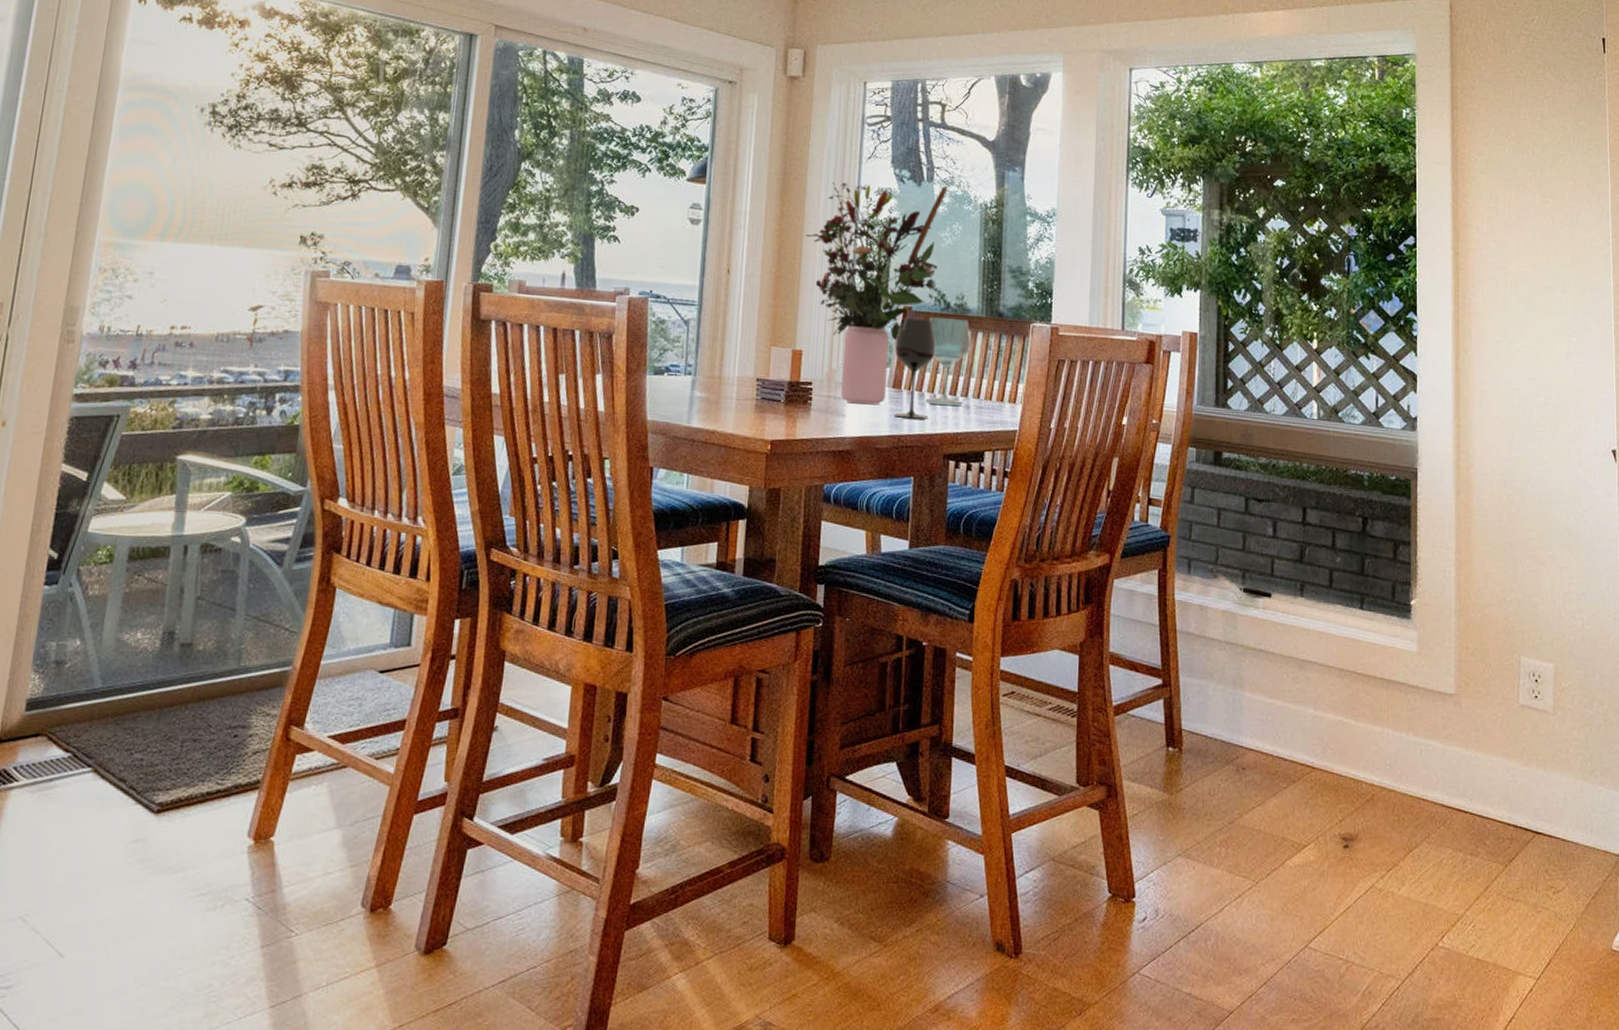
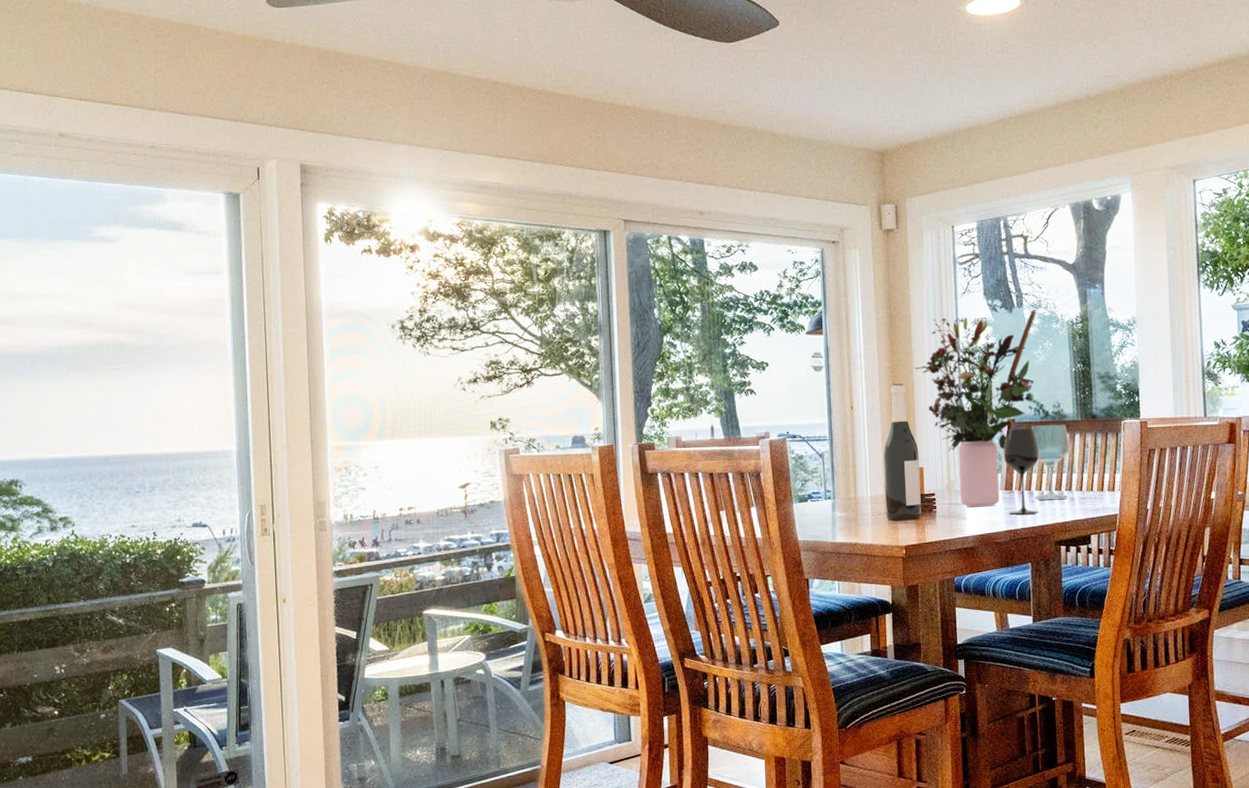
wine bottle: none [753,249,799,411] -> present [883,383,922,521]

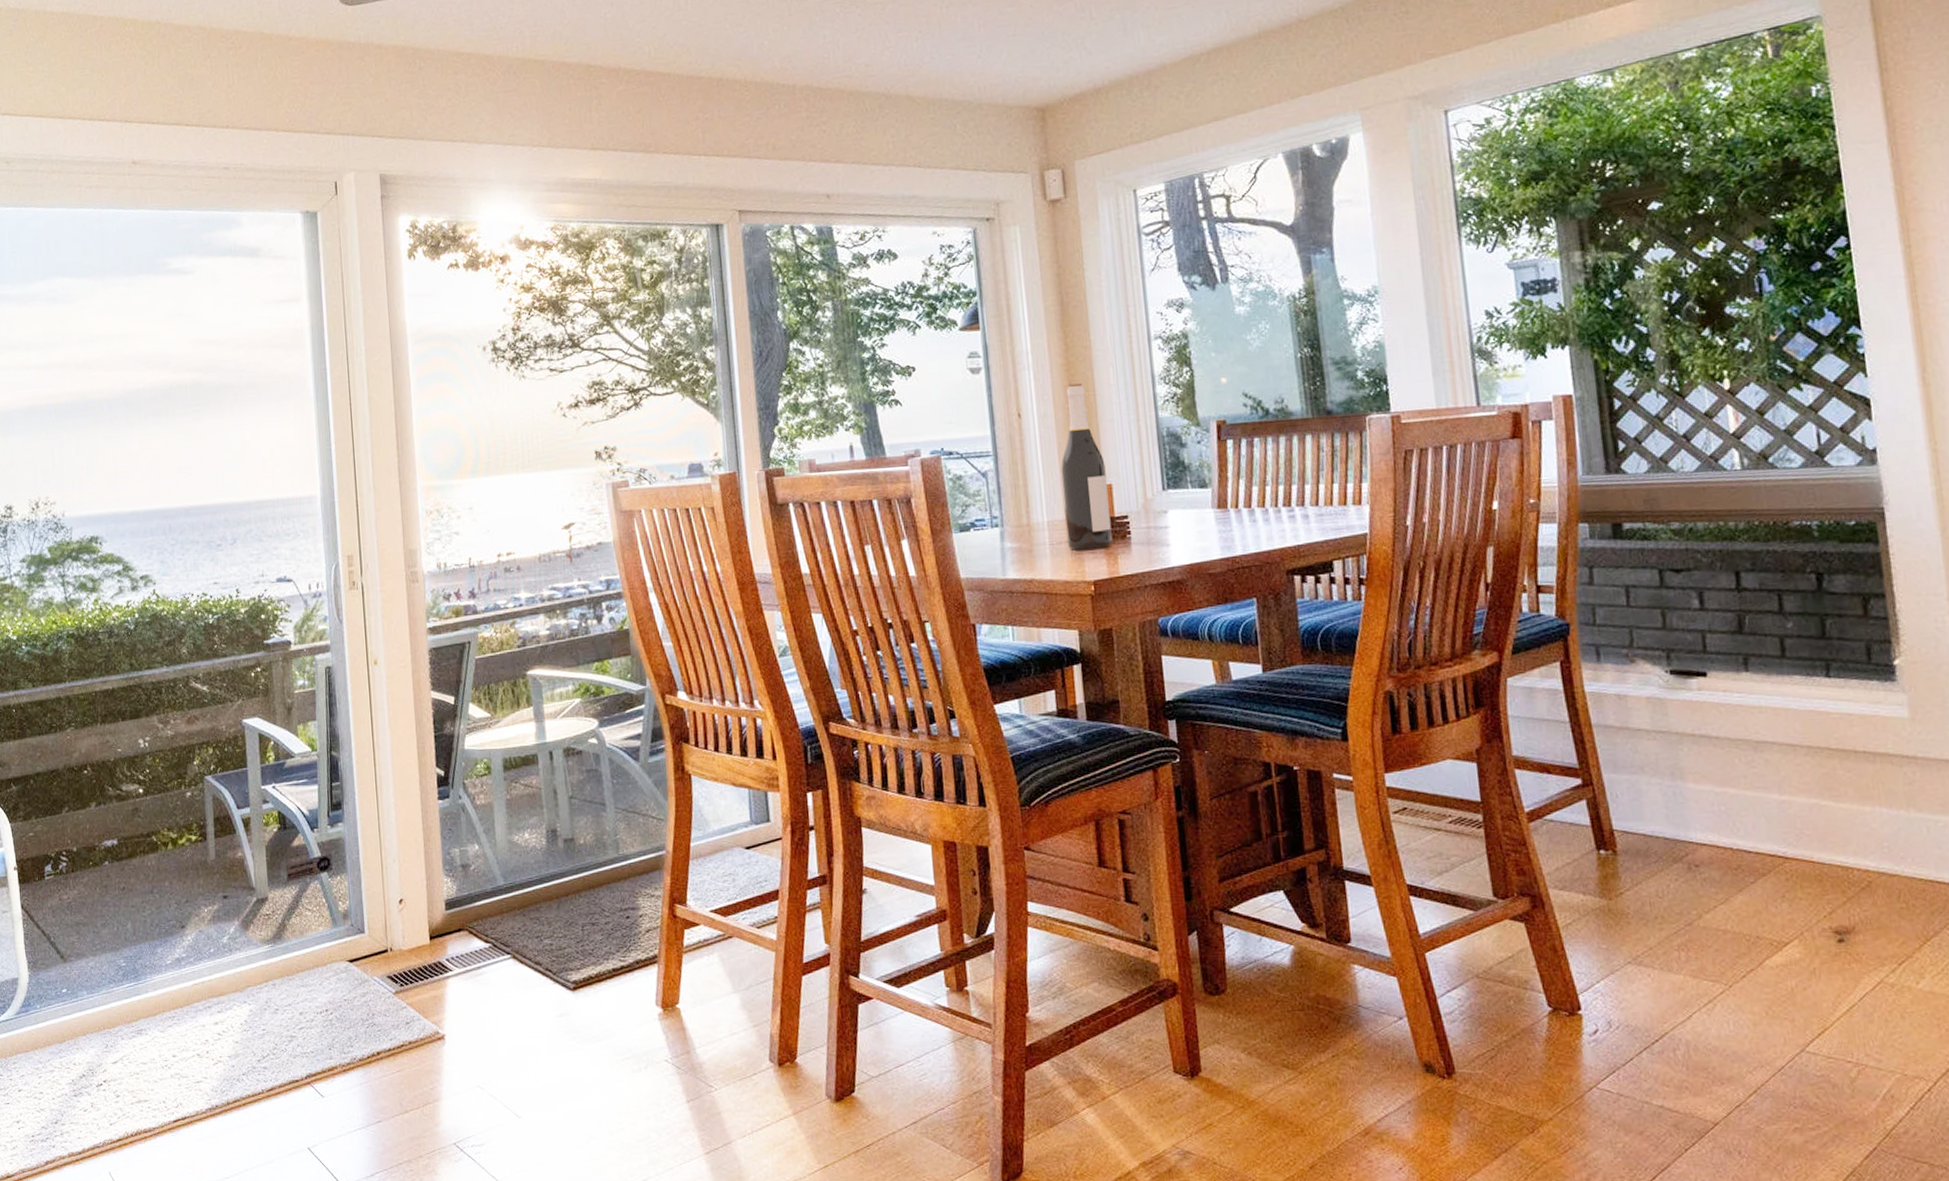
bouquet: present [915,309,1036,508] -> none [1095,284,1250,531]
wine glass: present [1003,428,1040,515] -> none [1212,430,1263,539]
wine glass: present [1031,424,1071,501] -> none [1248,424,1301,519]

